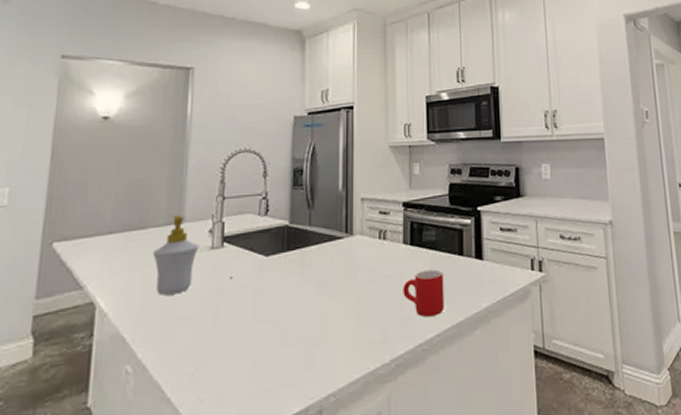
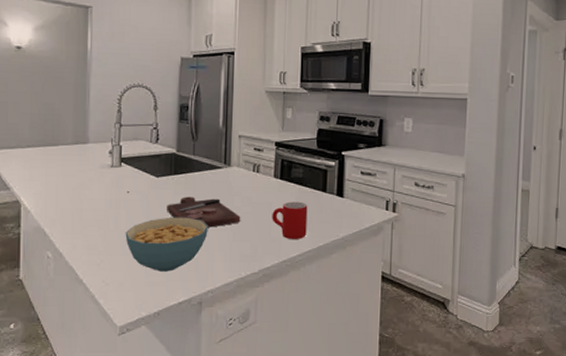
soap bottle: present [152,215,199,295] -> none [63,137,101,201]
cereal bowl: none [226,301,328,376] -> present [125,217,208,272]
cutting board: none [278,275,367,313] -> present [167,196,241,228]

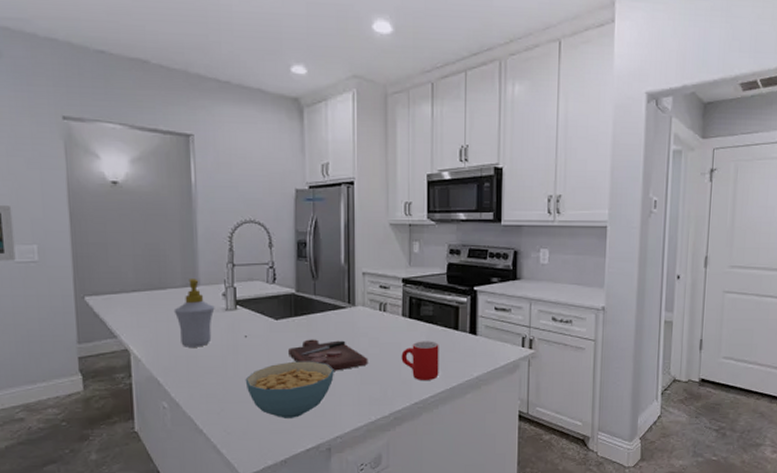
soap bottle: none [63,137,101,201] -> present [173,279,215,347]

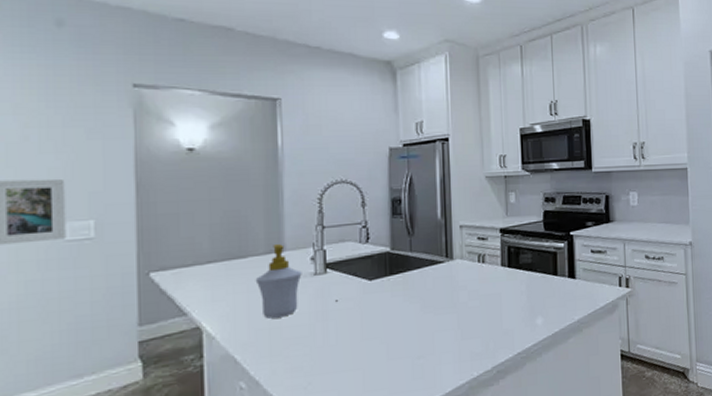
cereal bowl: present [245,361,334,418] -> none [336,320,433,385]
cutting board: present [289,339,368,371] -> none [384,295,469,329]
mug: present [401,341,439,381] -> none [502,288,541,330]

